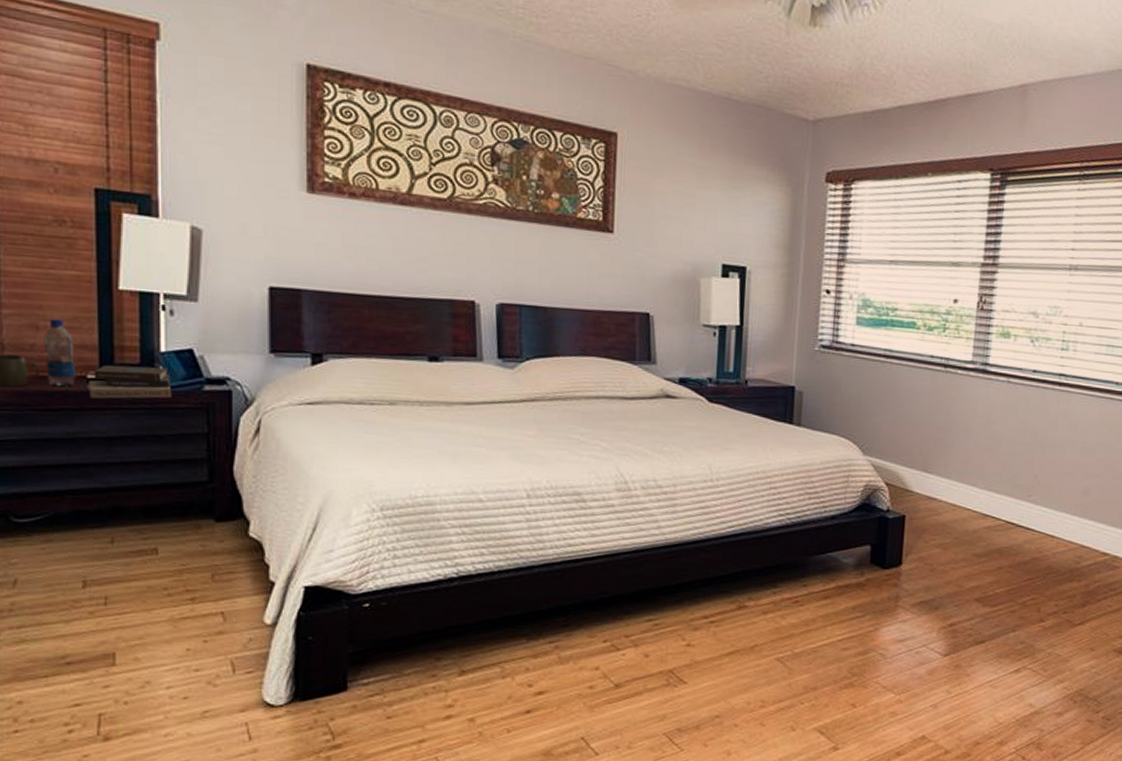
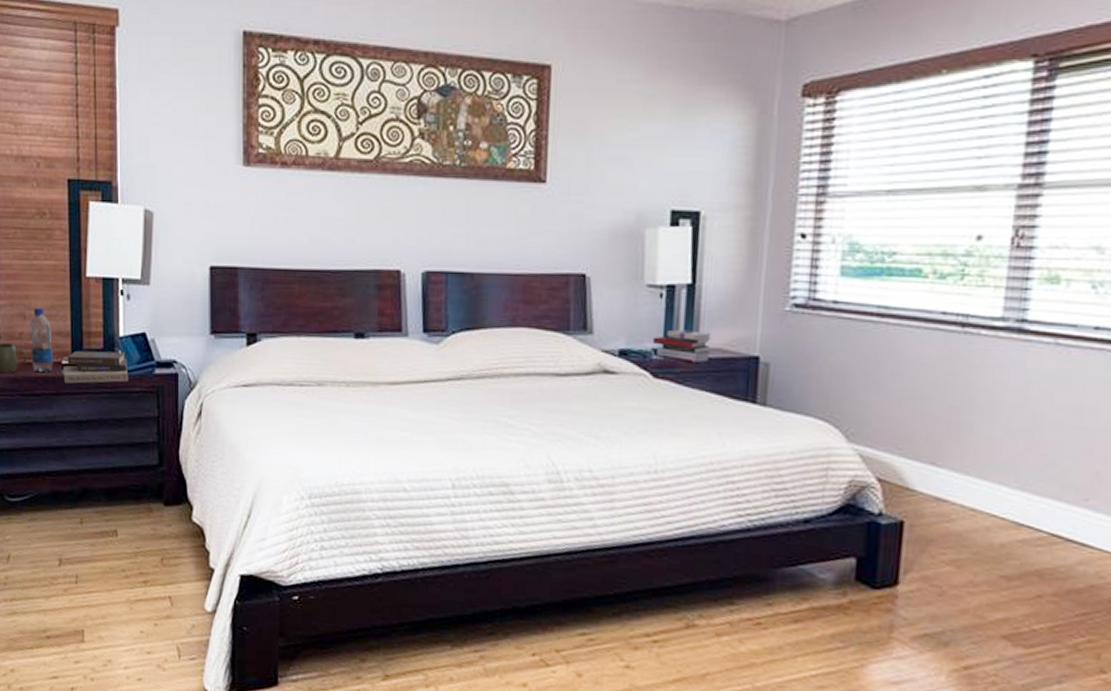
books: none [708,362,756,391] -> present [653,329,711,364]

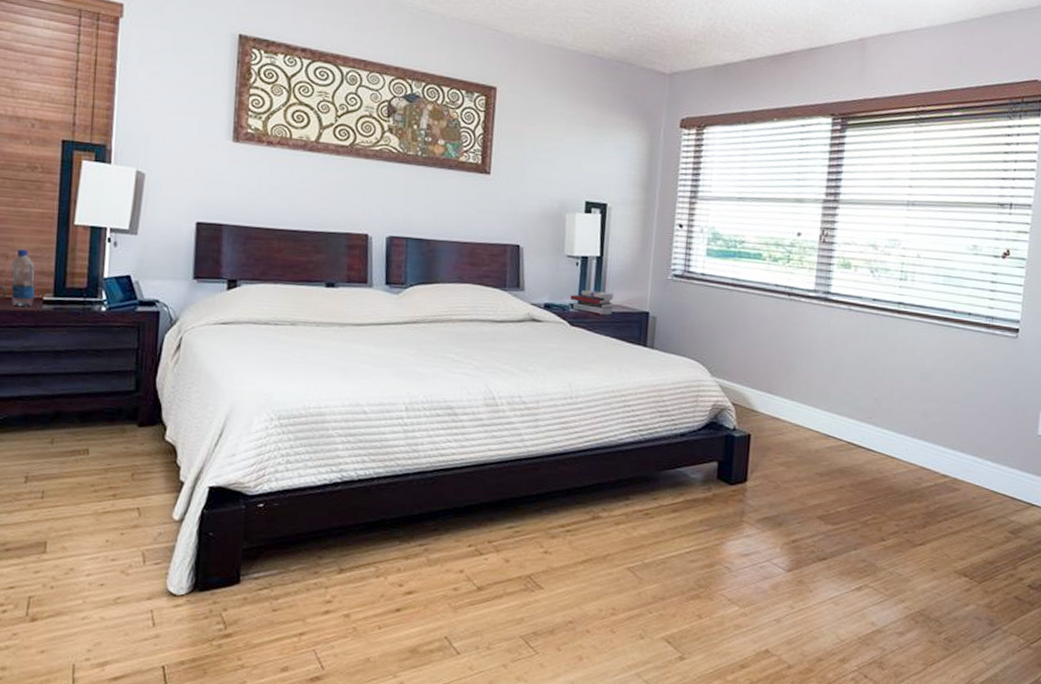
books: present [63,350,129,384] -> none [43,288,111,318]

